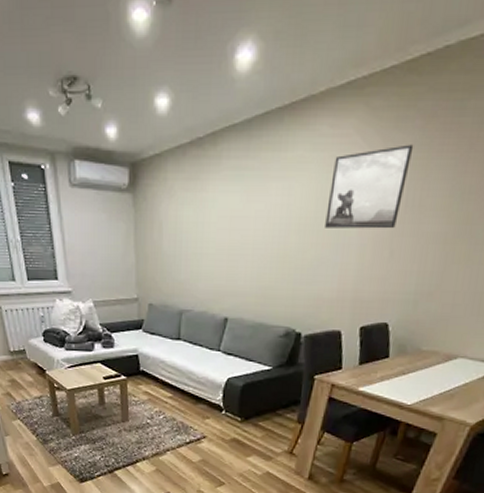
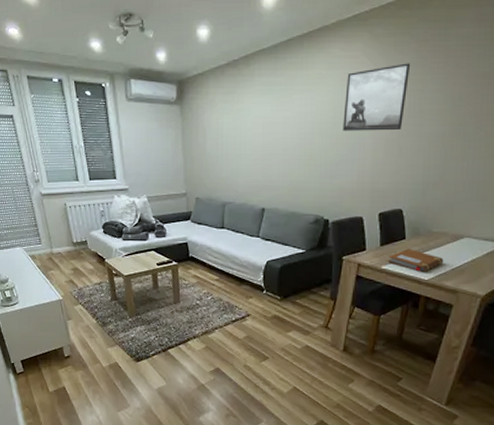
notebook: none [367,368,432,397] -> present [388,248,444,273]

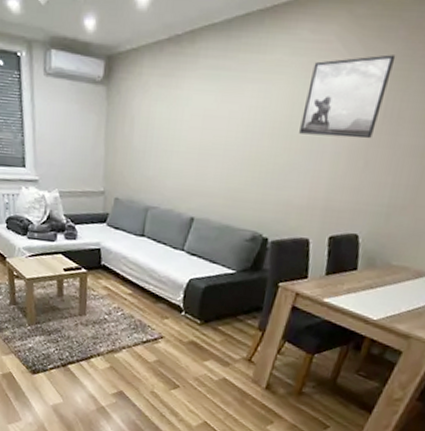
notebook: present [388,248,444,273] -> none [333,281,400,312]

